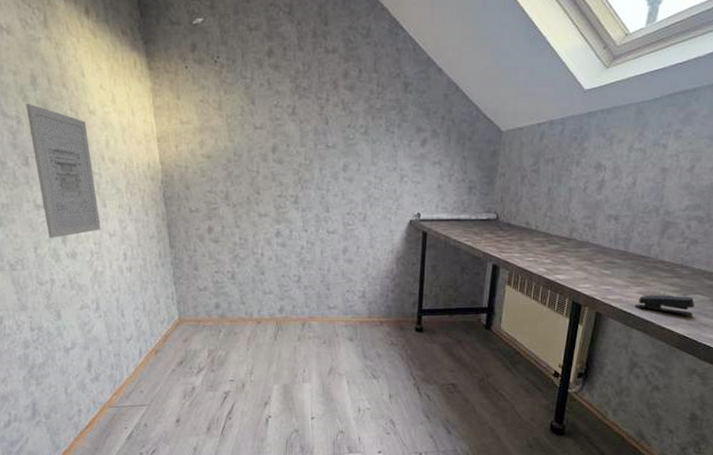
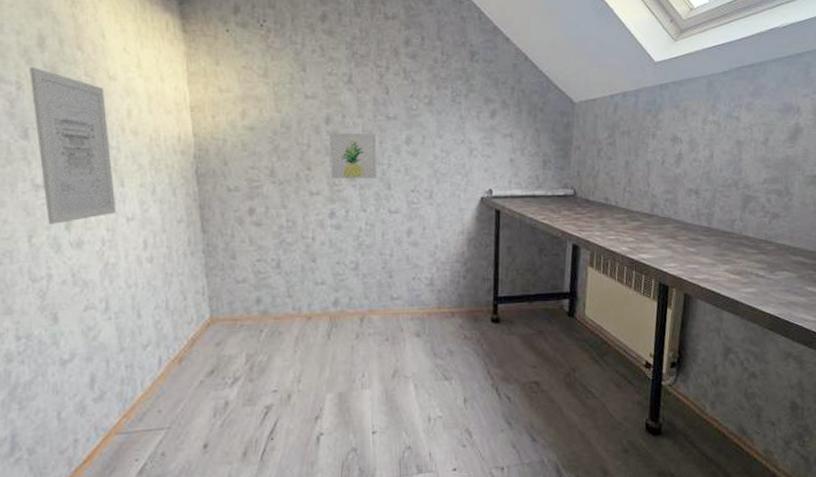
wall art: none [275,160,317,203] -> present [328,132,377,180]
stapler: present [635,294,695,316] -> none [723,272,783,295]

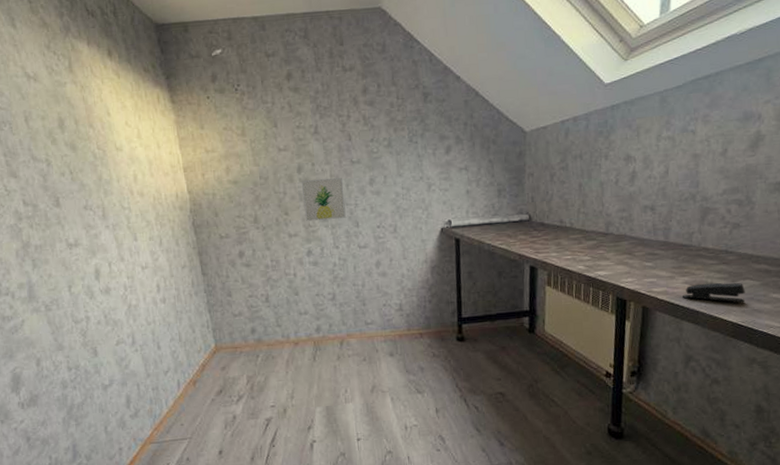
wall art: present [29,67,116,224] -> none [55,146,133,276]
stapler: none [723,272,783,295] -> present [683,282,746,303]

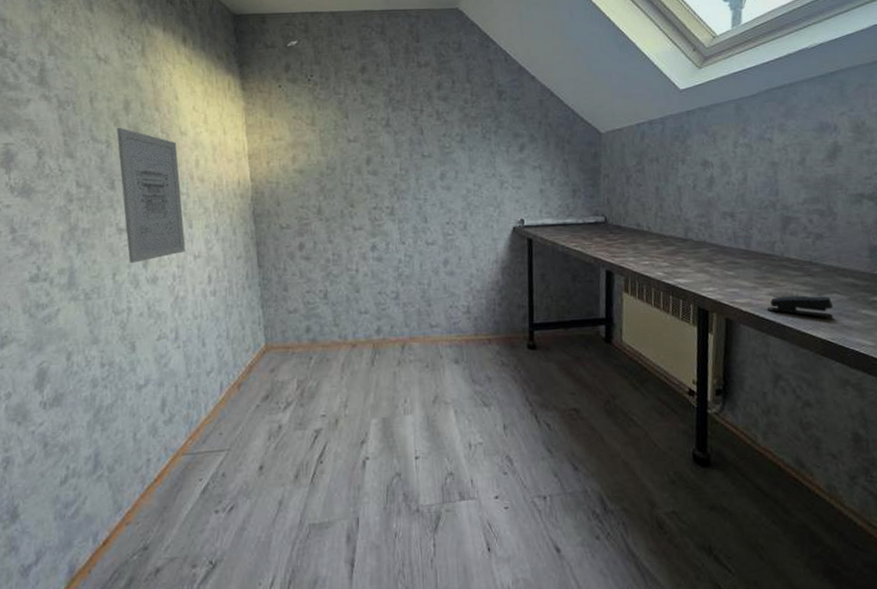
wall art: none [55,146,133,276] -> present [117,128,186,263]
wall art: present [301,177,346,222] -> none [369,170,414,215]

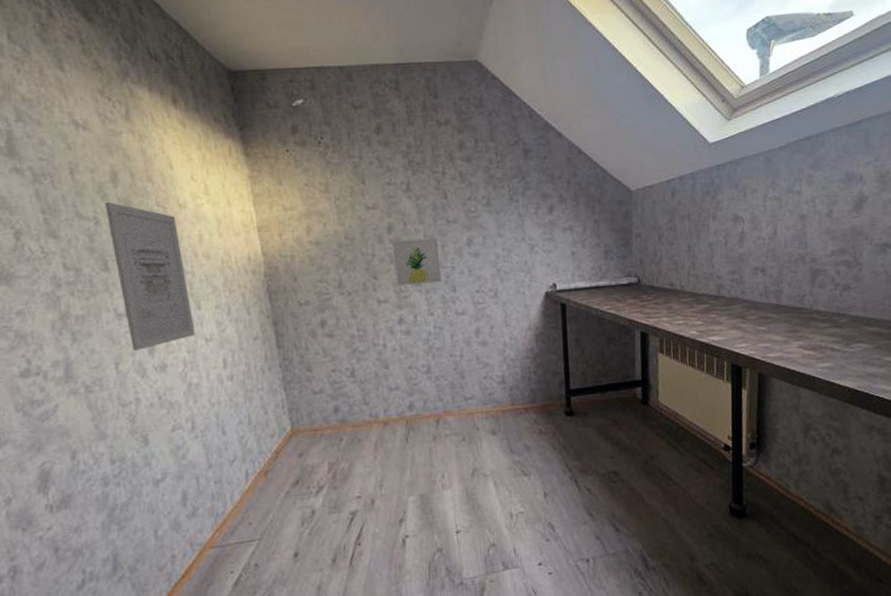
wall art: none [369,170,414,215] -> present [391,237,442,287]
stapler: present [767,295,834,318] -> none [798,346,860,368]

